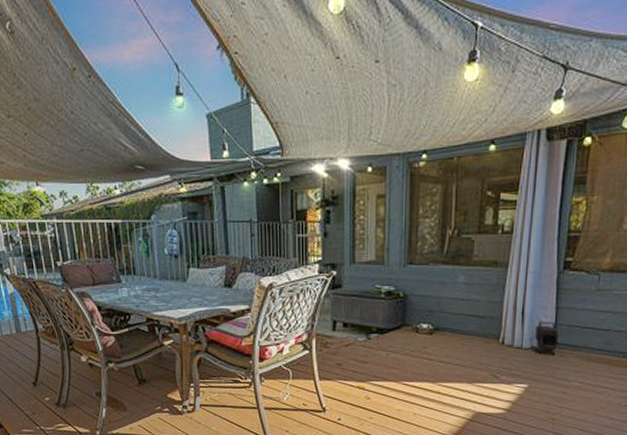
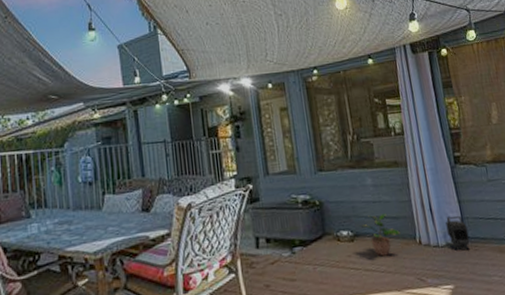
potted plant: none [441,311,485,351] -> present [359,213,401,257]

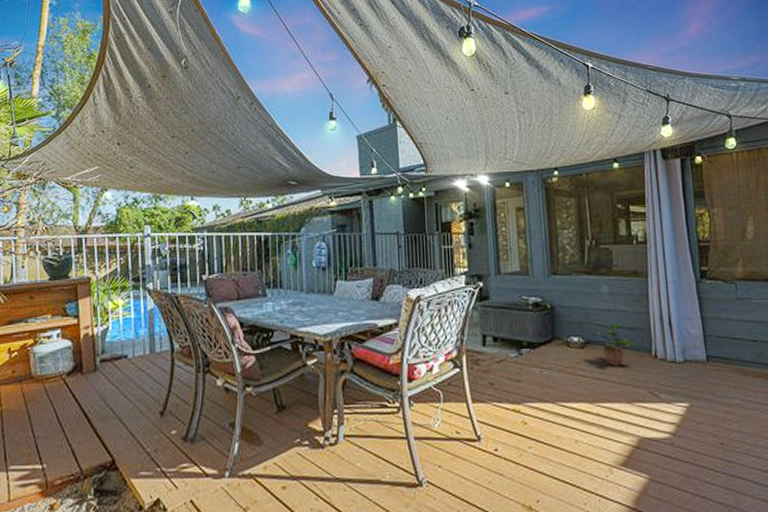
lantern: present [445,216,470,251] -> none [685,332,711,369]

